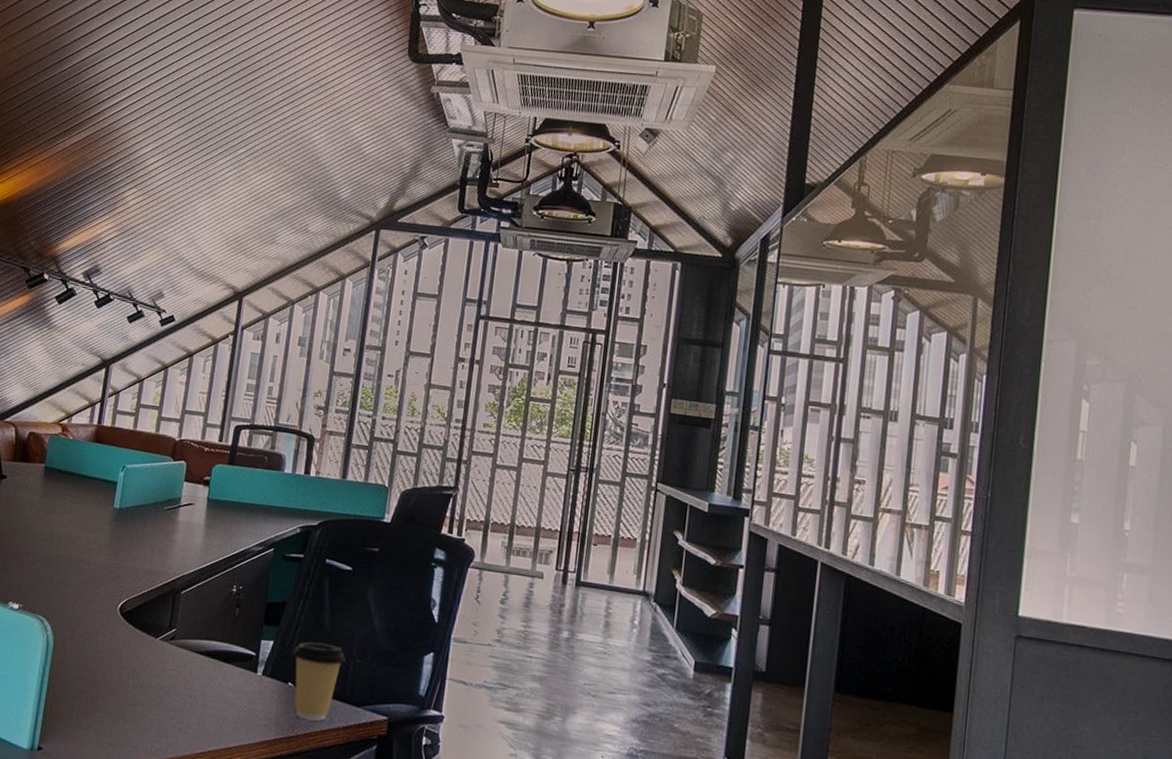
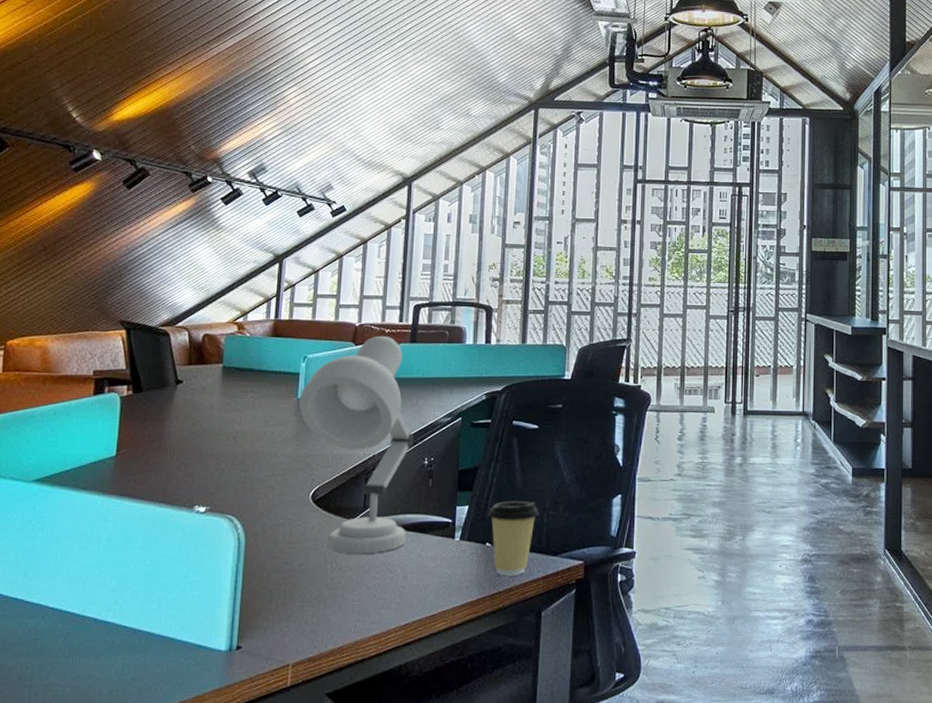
desk lamp: none [114,453,225,676] -> present [298,336,414,554]

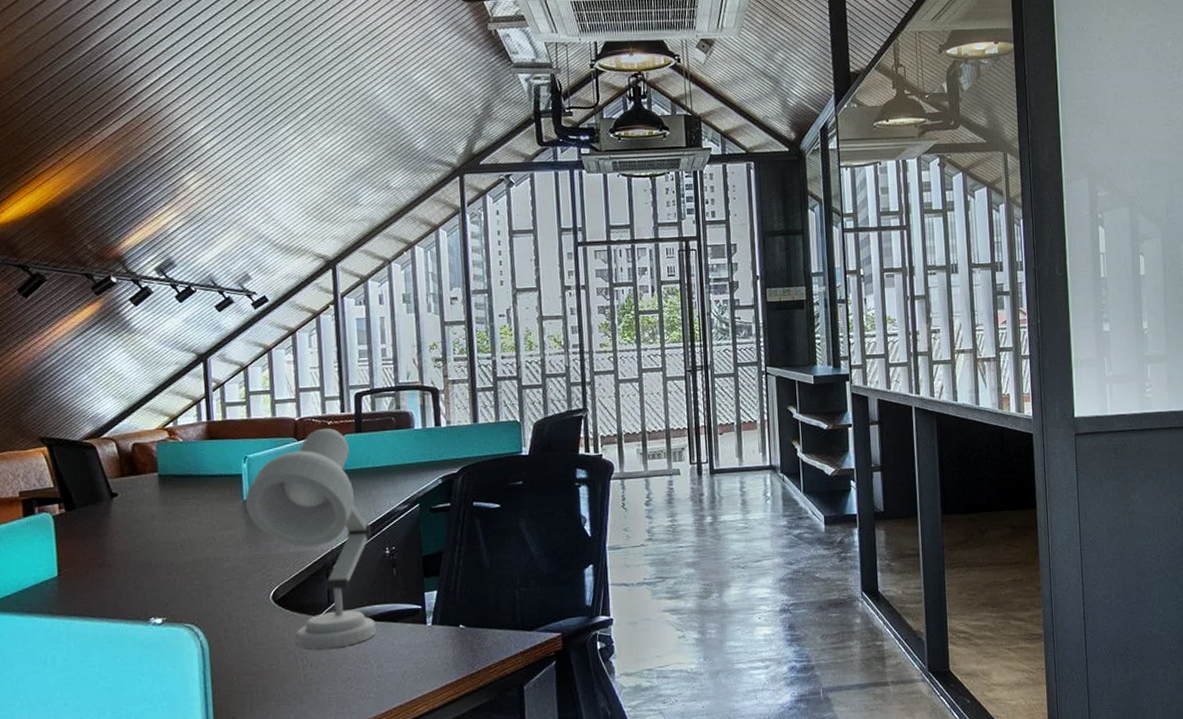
coffee cup: present [488,500,539,576] -> none [458,580,511,655]

